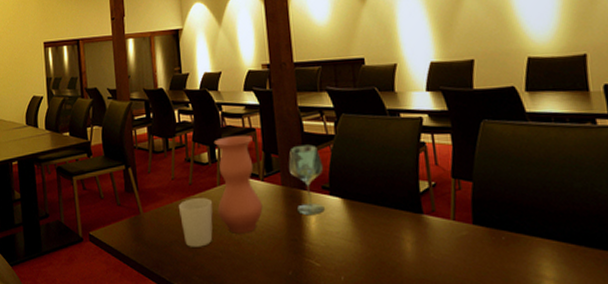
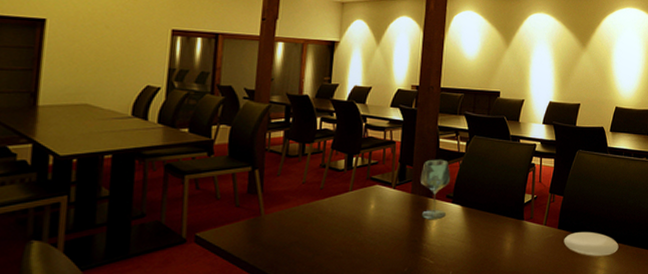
dixie cup: present [178,198,213,247] -> none [304,202,342,248]
vase: present [213,135,263,233] -> none [345,146,391,235]
plate: none [484,227,571,262] -> present [563,231,619,257]

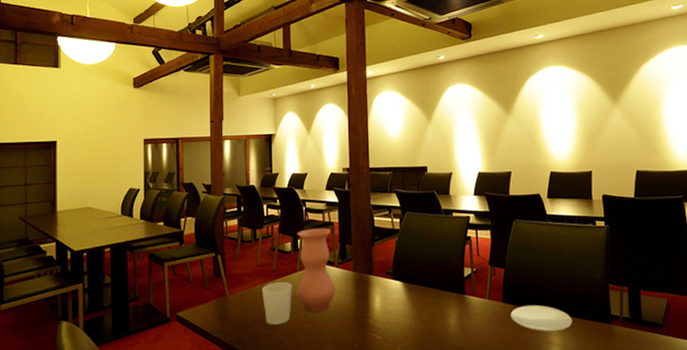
dixie cup: none [304,202,342,248] -> present [261,282,293,325]
vase: none [345,146,391,235] -> present [297,228,336,313]
wine glass: present [420,159,451,219] -> none [359,237,389,296]

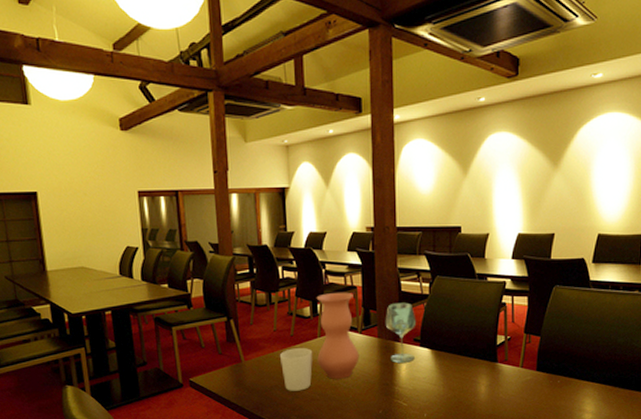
wine glass: none [359,237,389,296] -> present [385,302,417,363]
plate: present [510,305,573,332] -> none [544,373,608,400]

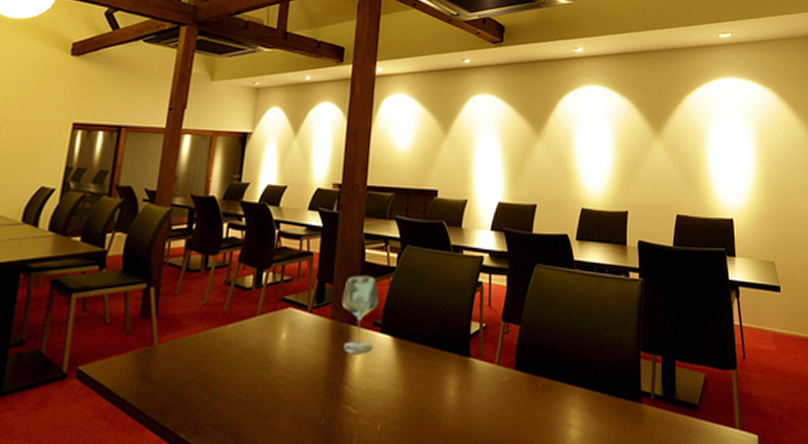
dixie cup: present [279,348,313,391] -> none [203,329,248,389]
vase: present [316,292,359,379] -> none [252,258,308,373]

